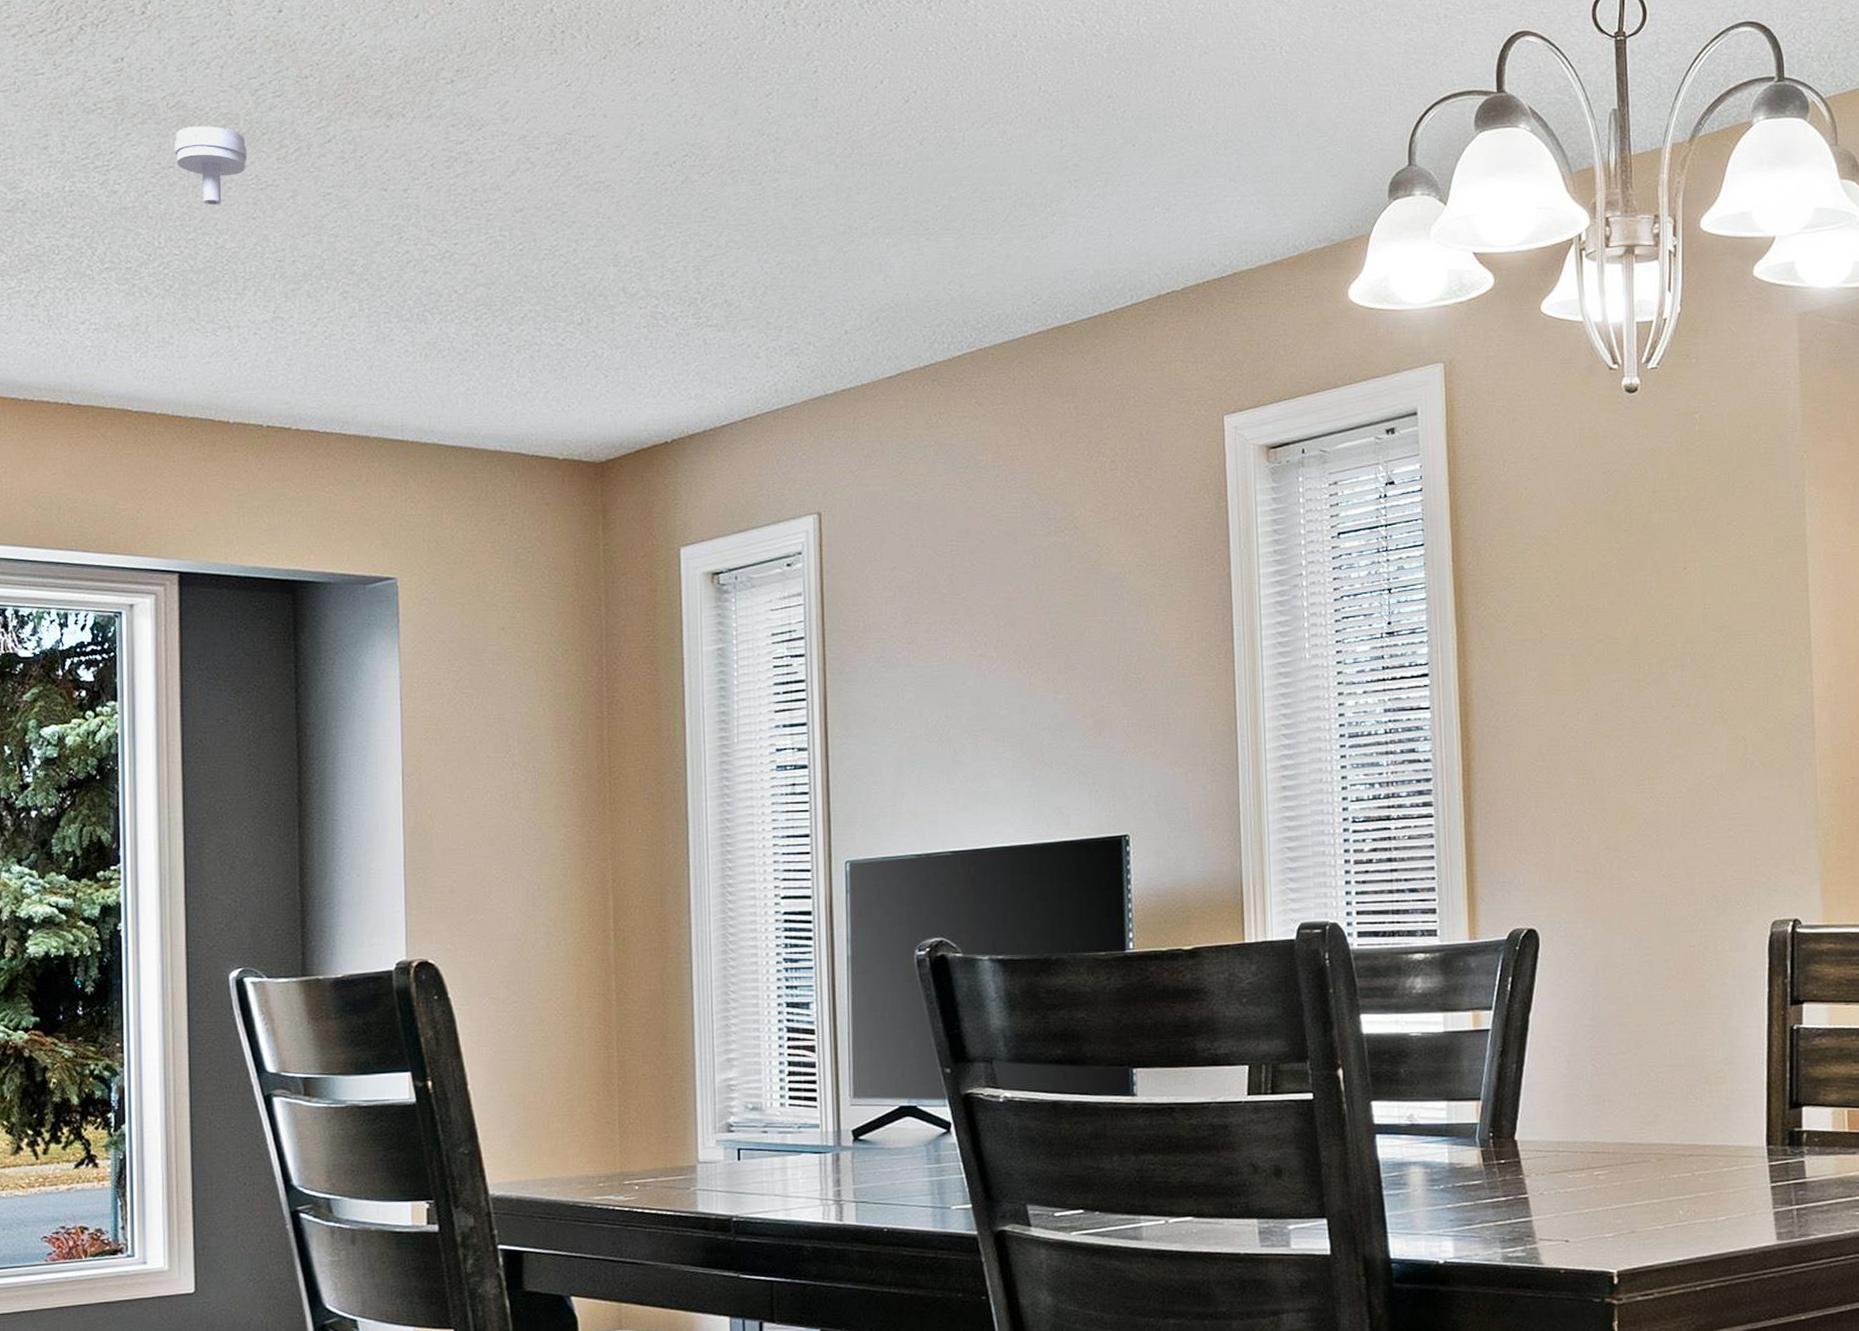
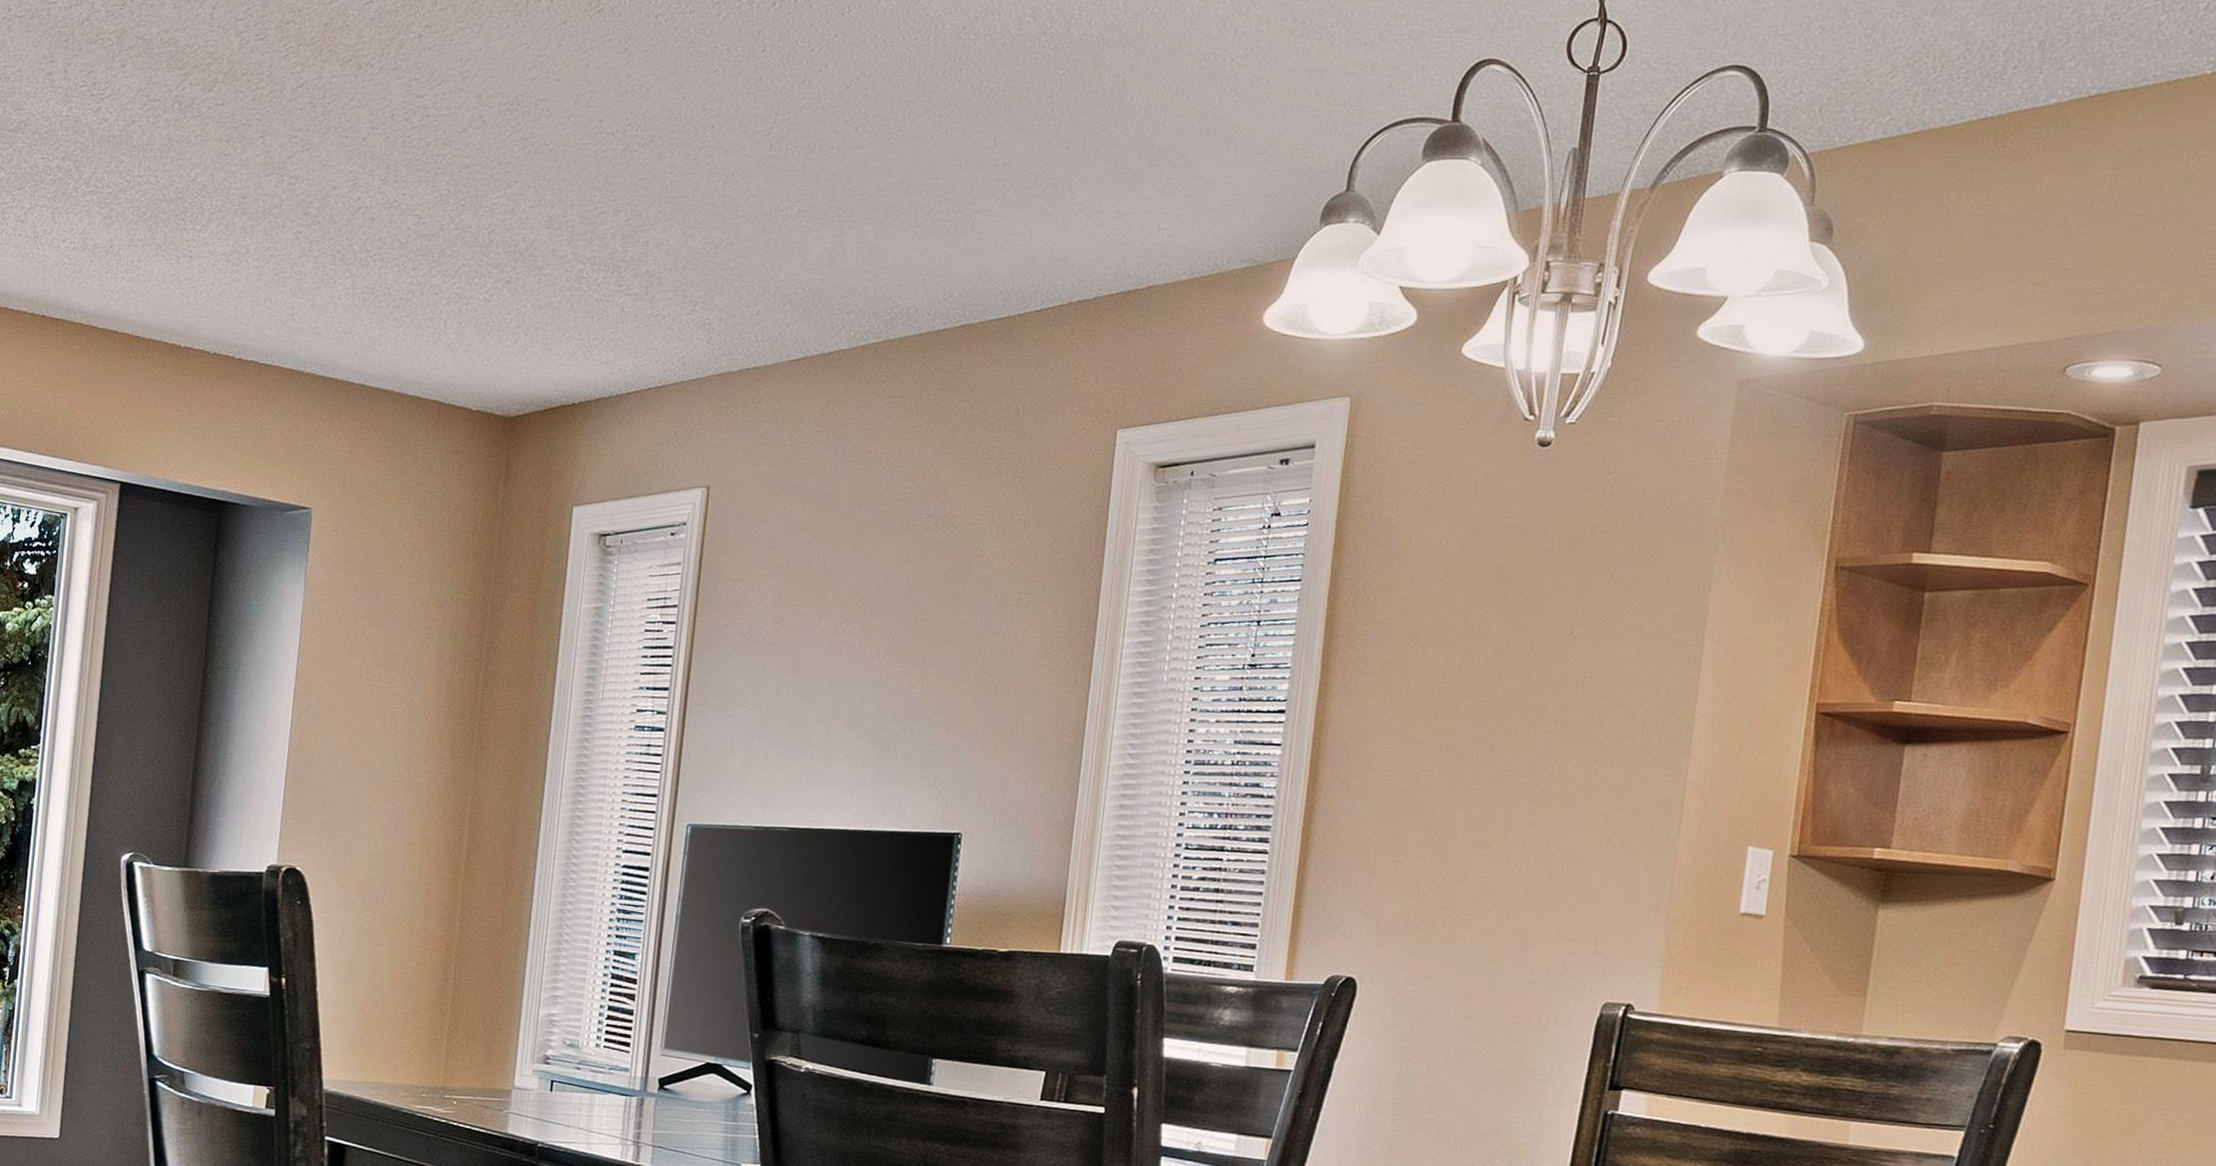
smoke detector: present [175,126,247,206] -> none [162,62,227,140]

